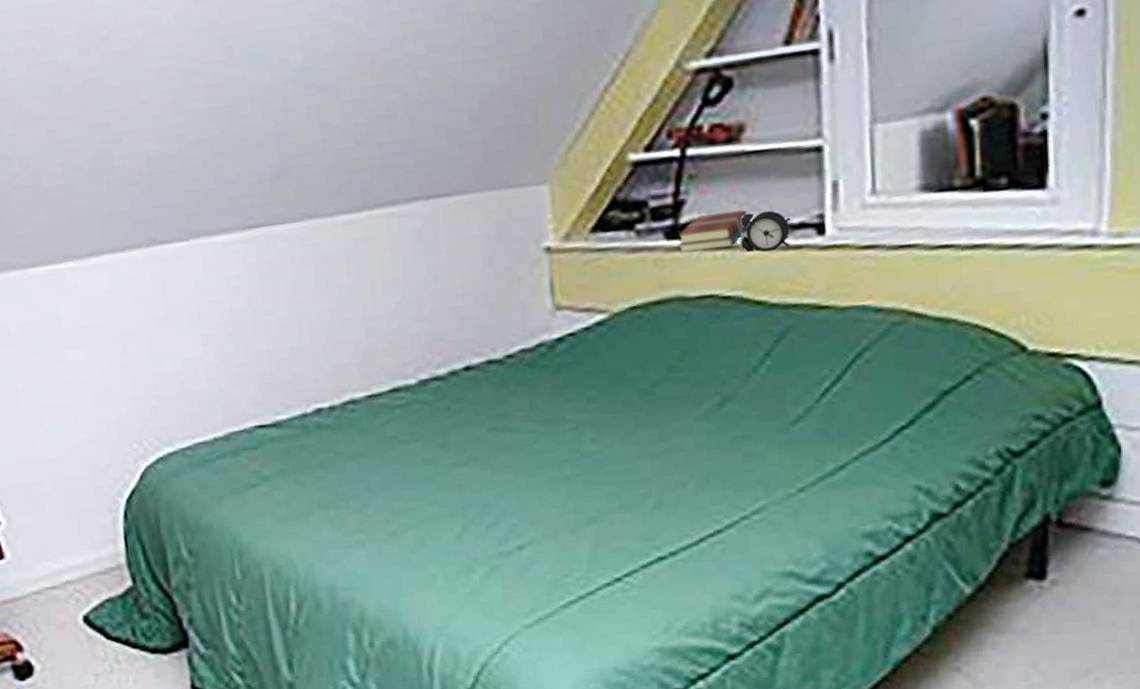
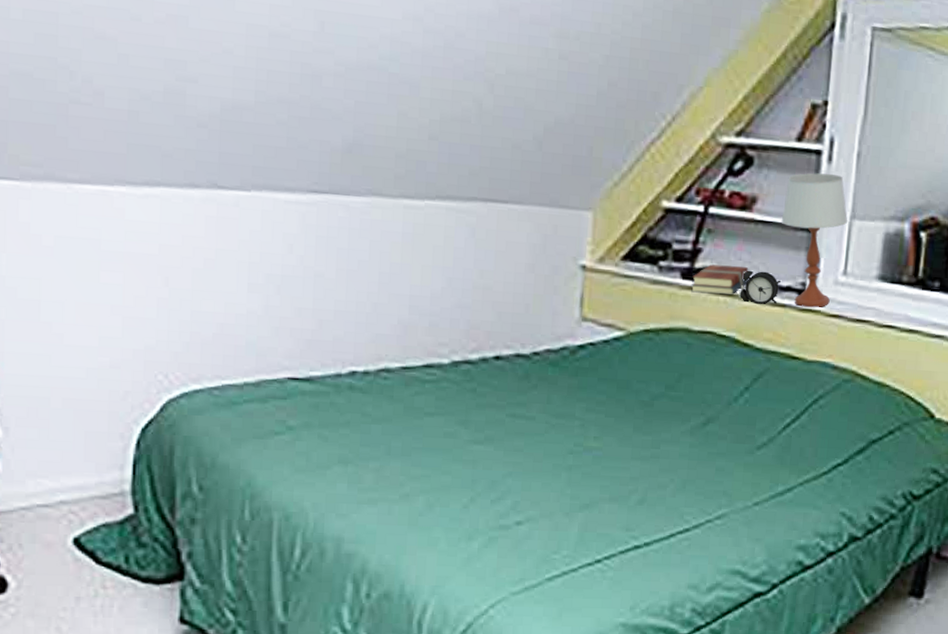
table lamp: none [779,74,868,245] -> present [781,173,848,308]

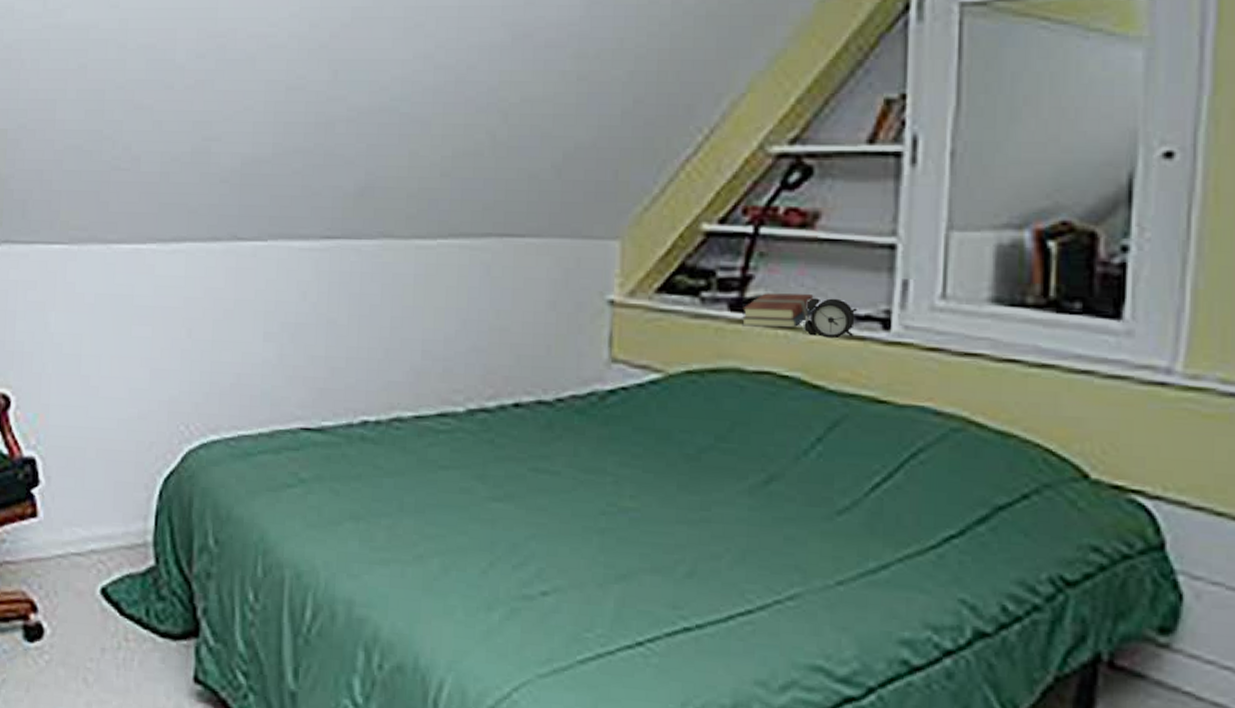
table lamp: present [781,173,848,308] -> none [853,179,944,340]

